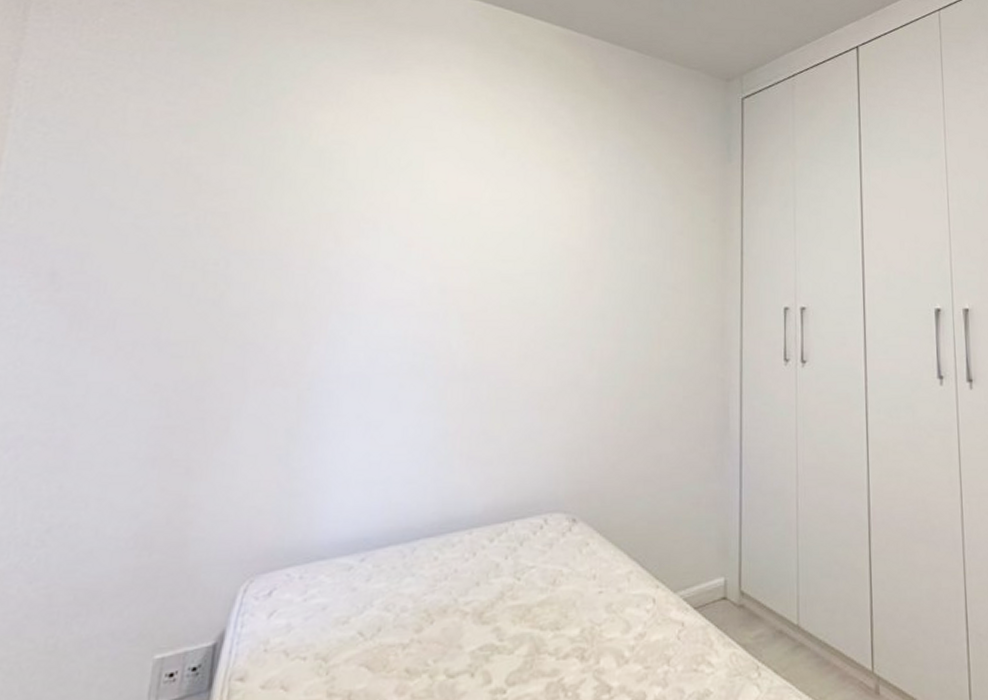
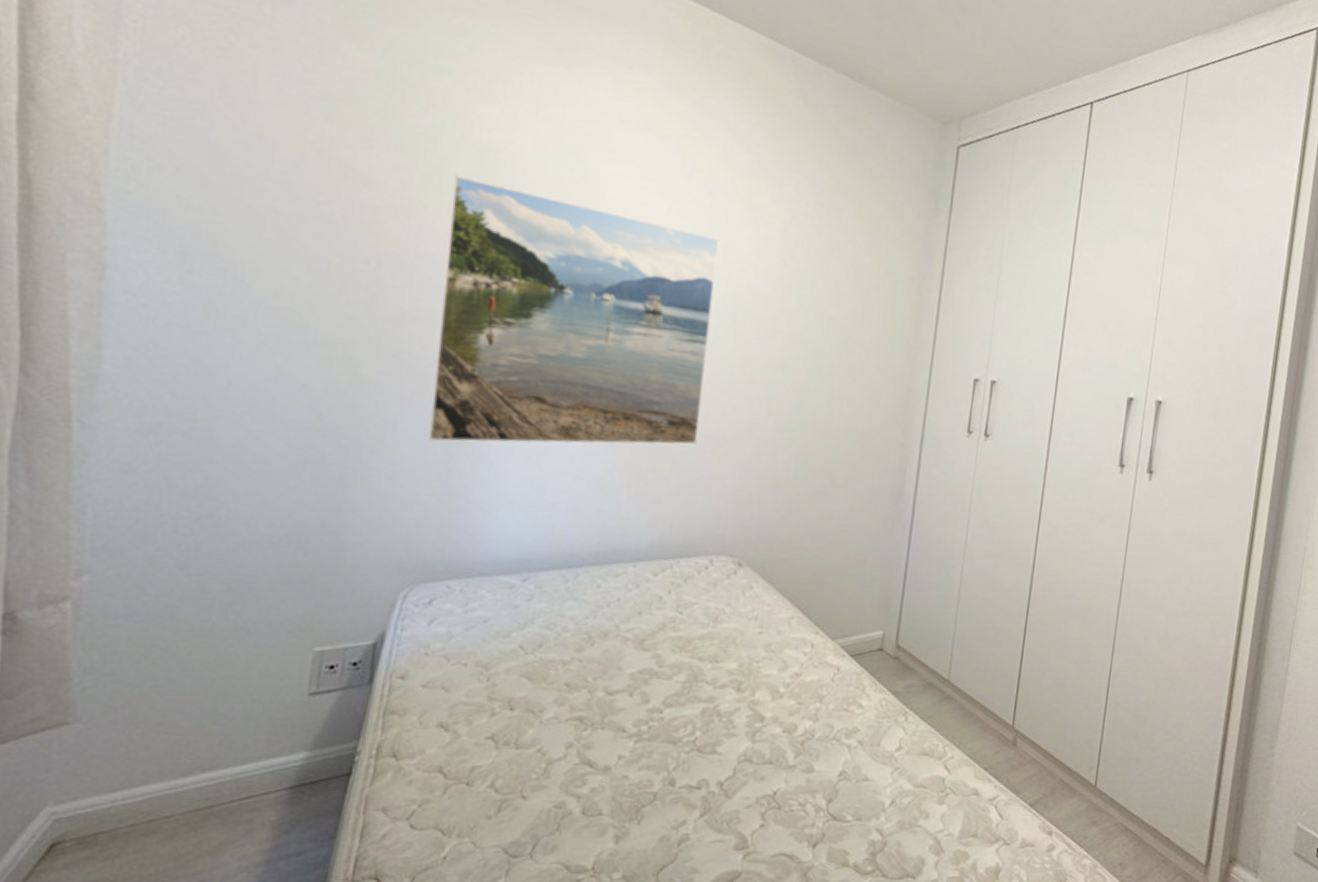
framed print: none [270,177,534,427] -> present [429,175,720,445]

